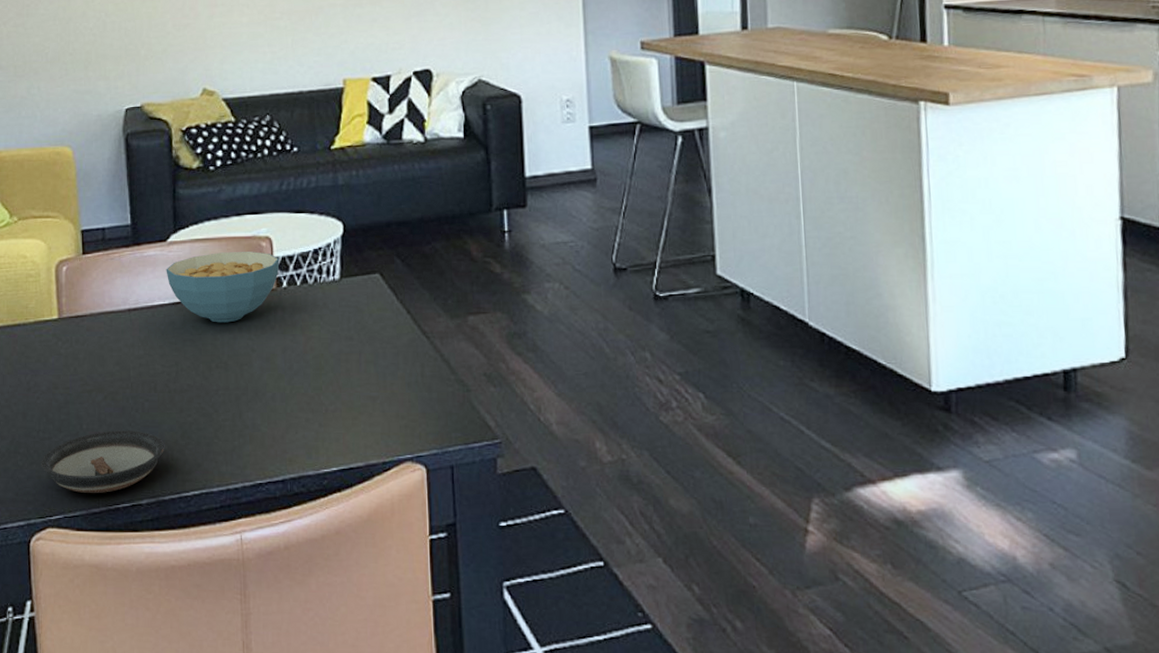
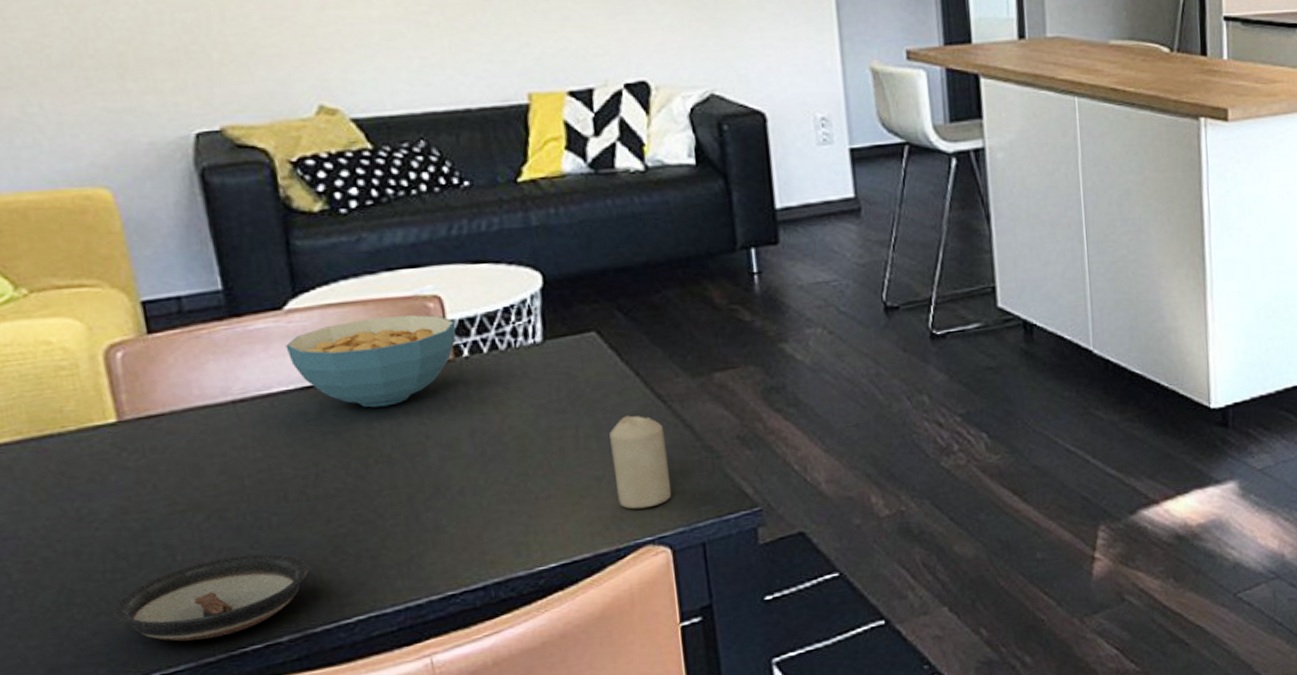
candle: none [384,347,429,429] -> present [609,415,672,510]

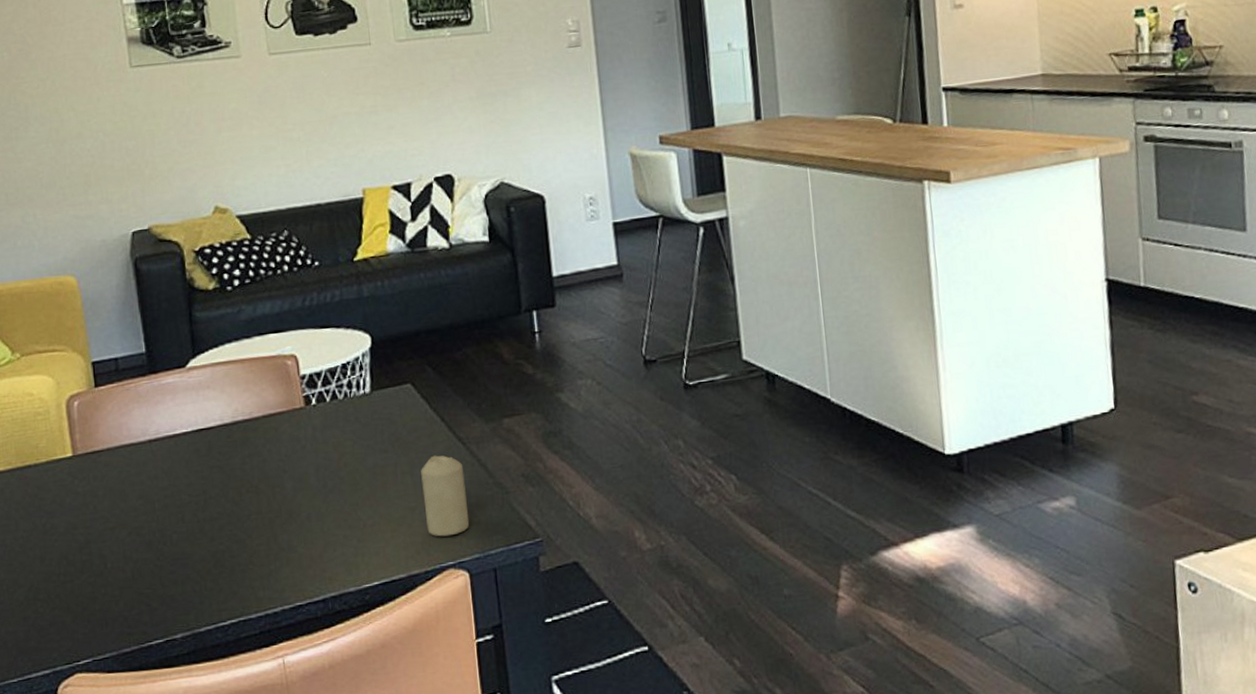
saucer: present [113,553,310,642] -> none [63,564,198,634]
cereal bowl: present [285,315,456,408] -> none [186,371,307,447]

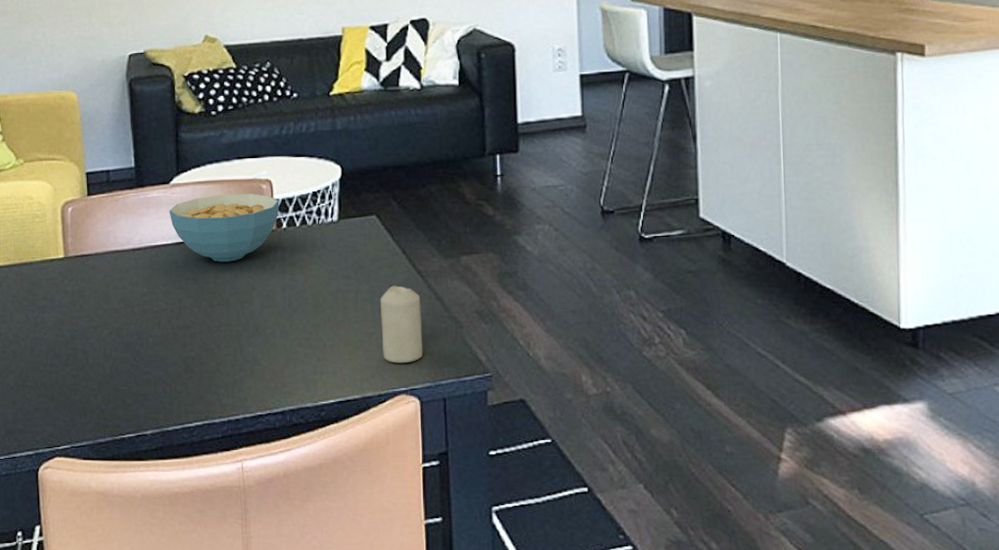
cereal bowl: none [186,371,307,447] -> present [169,194,280,262]

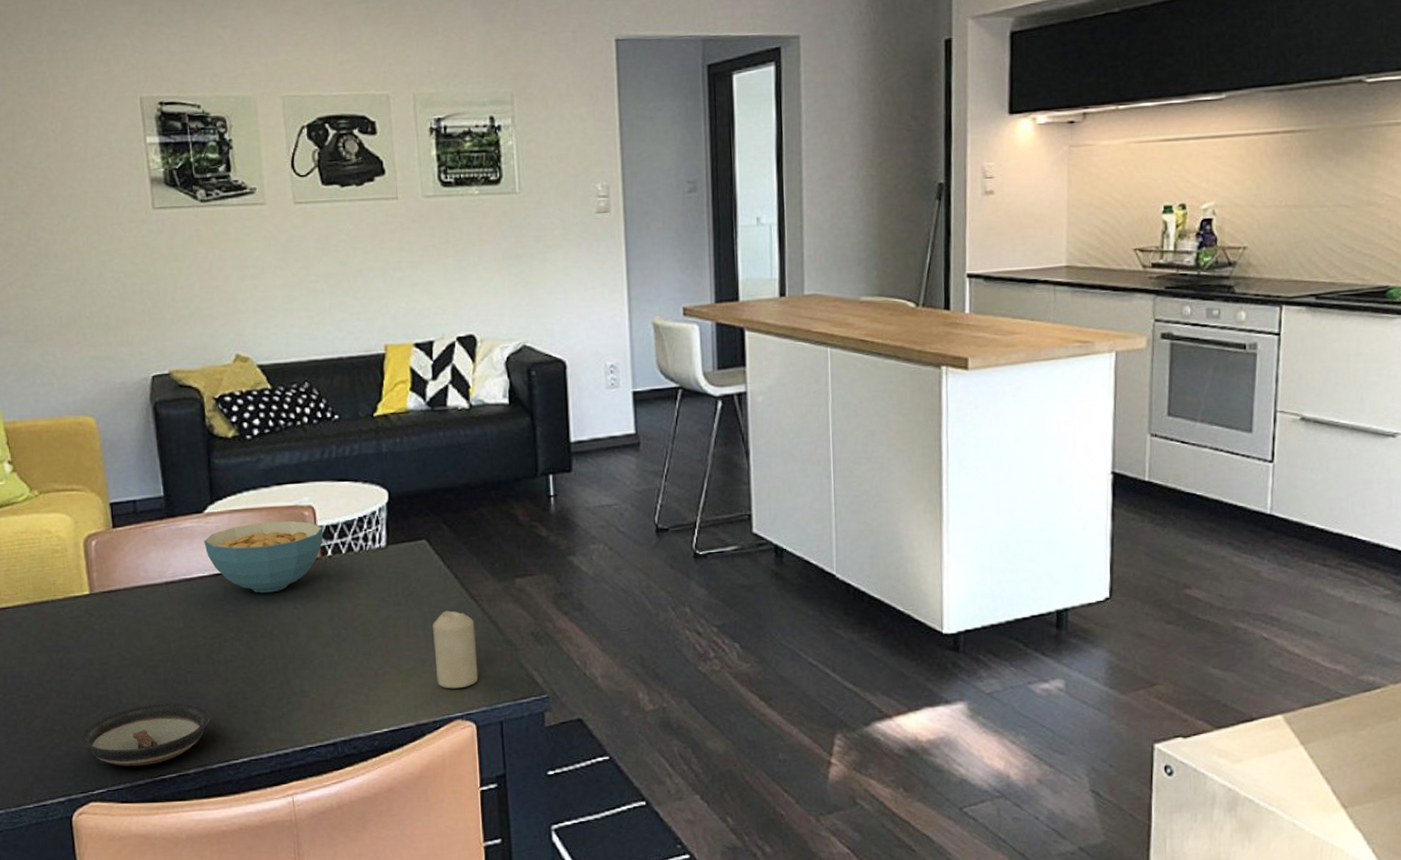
saucer: none [48,365,169,424] -> present [79,702,211,766]

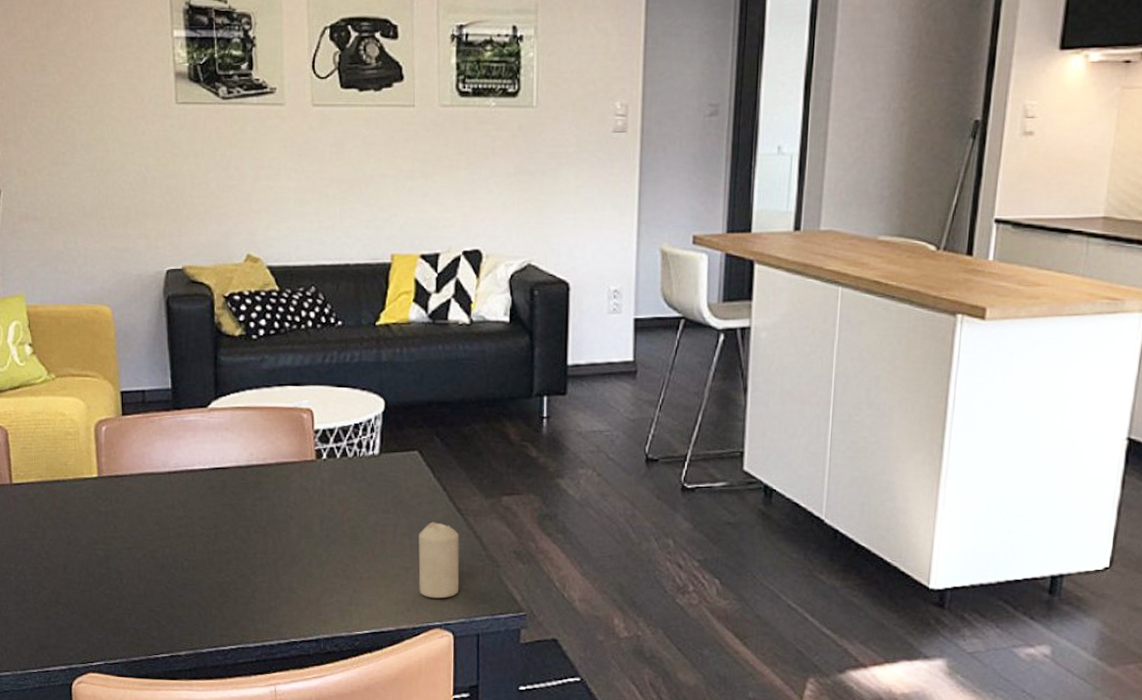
saucer: present [79,702,211,766] -> none [82,586,204,644]
cereal bowl: present [204,521,324,593] -> none [206,421,320,490]

